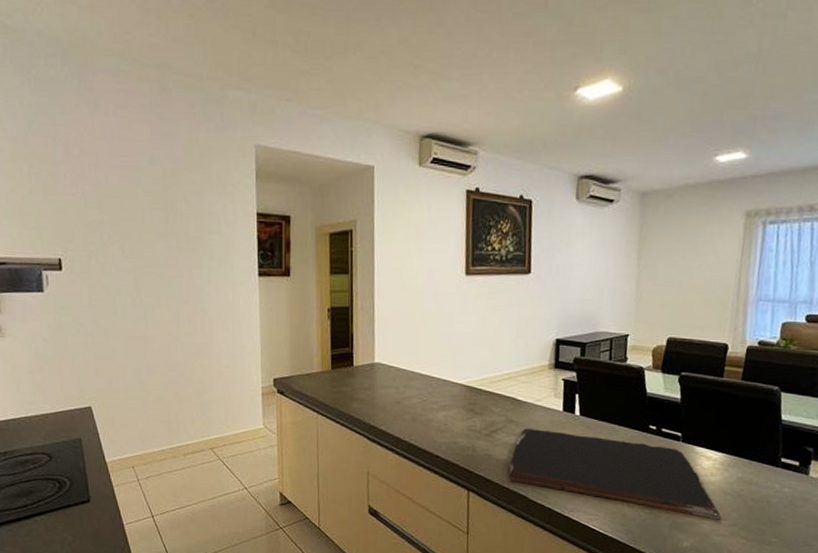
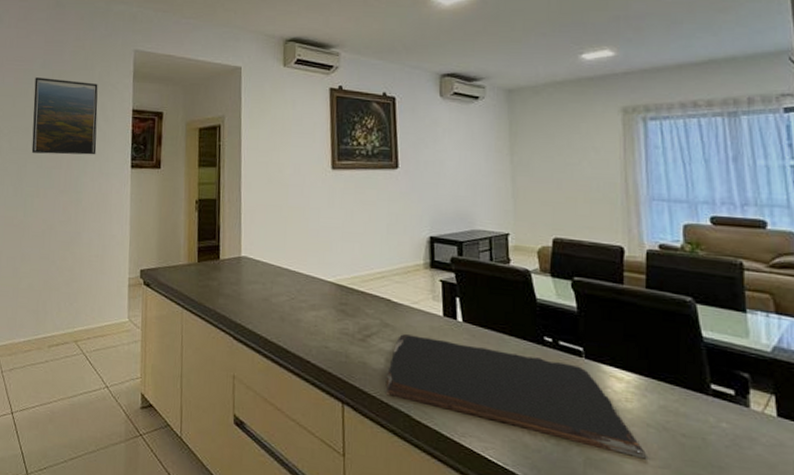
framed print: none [144,176,220,263] -> present [31,77,98,155]

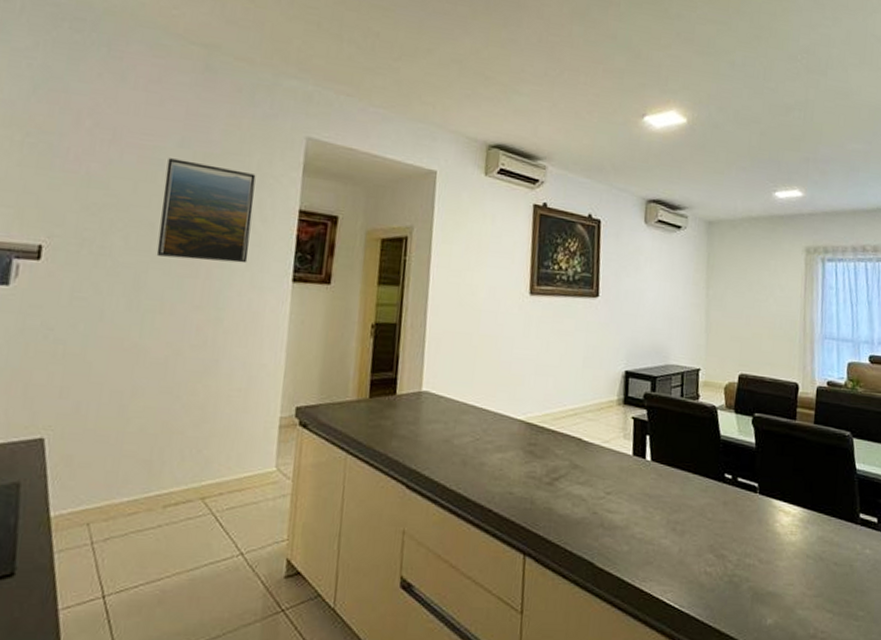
cutting board: present [385,334,646,459] -> none [569,476,804,590]

